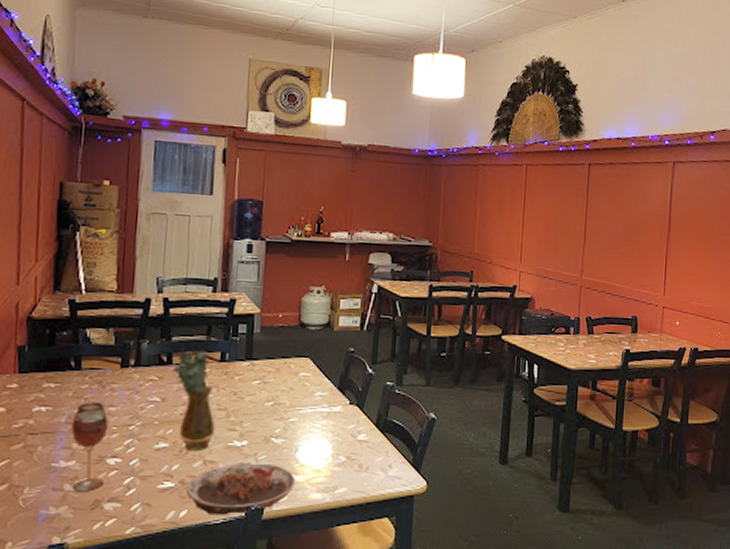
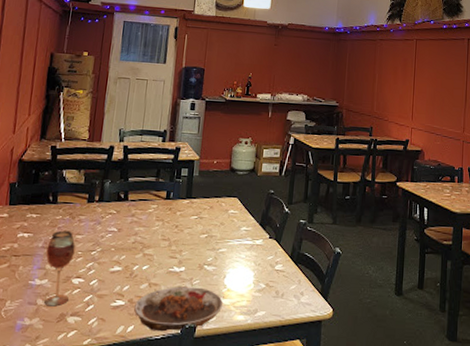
vase: present [174,348,216,450] -> none [129,187,160,274]

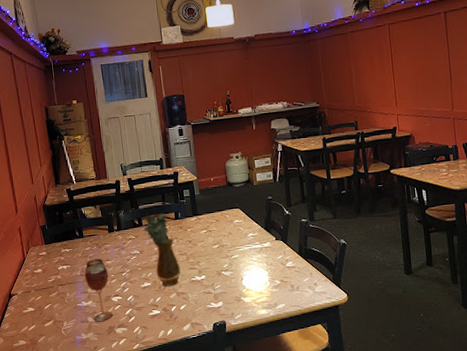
vase: none [129,187,160,274] -> present [144,212,181,286]
plate: present [134,286,223,332] -> none [169,291,245,331]

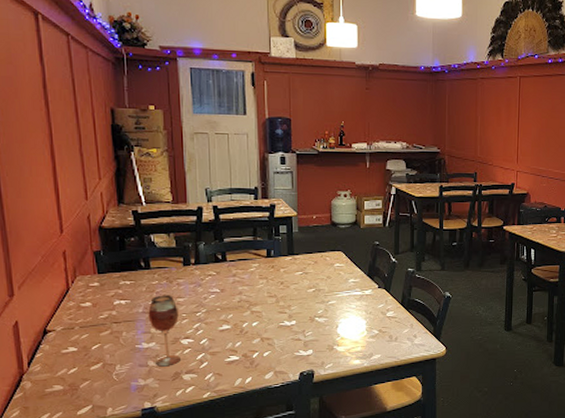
vase: present [144,212,181,286] -> none [228,248,268,330]

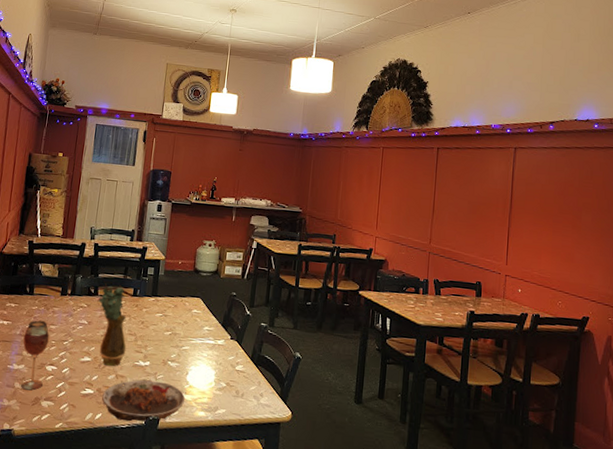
vase: none [228,248,268,330] -> present [98,283,127,366]
plate: none [250,338,337,380] -> present [102,379,185,423]

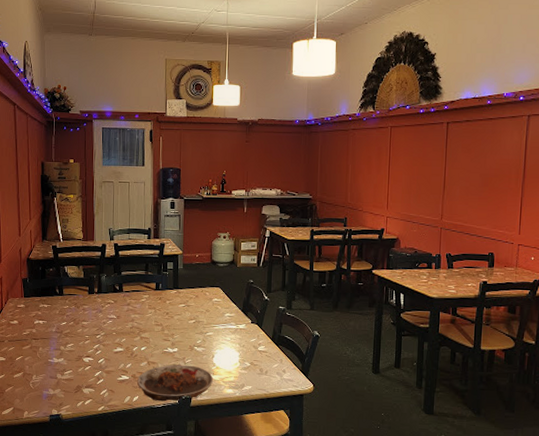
wineglass: present [21,320,50,391] -> none [59,318,83,380]
vase: present [98,283,127,366] -> none [124,280,155,354]

